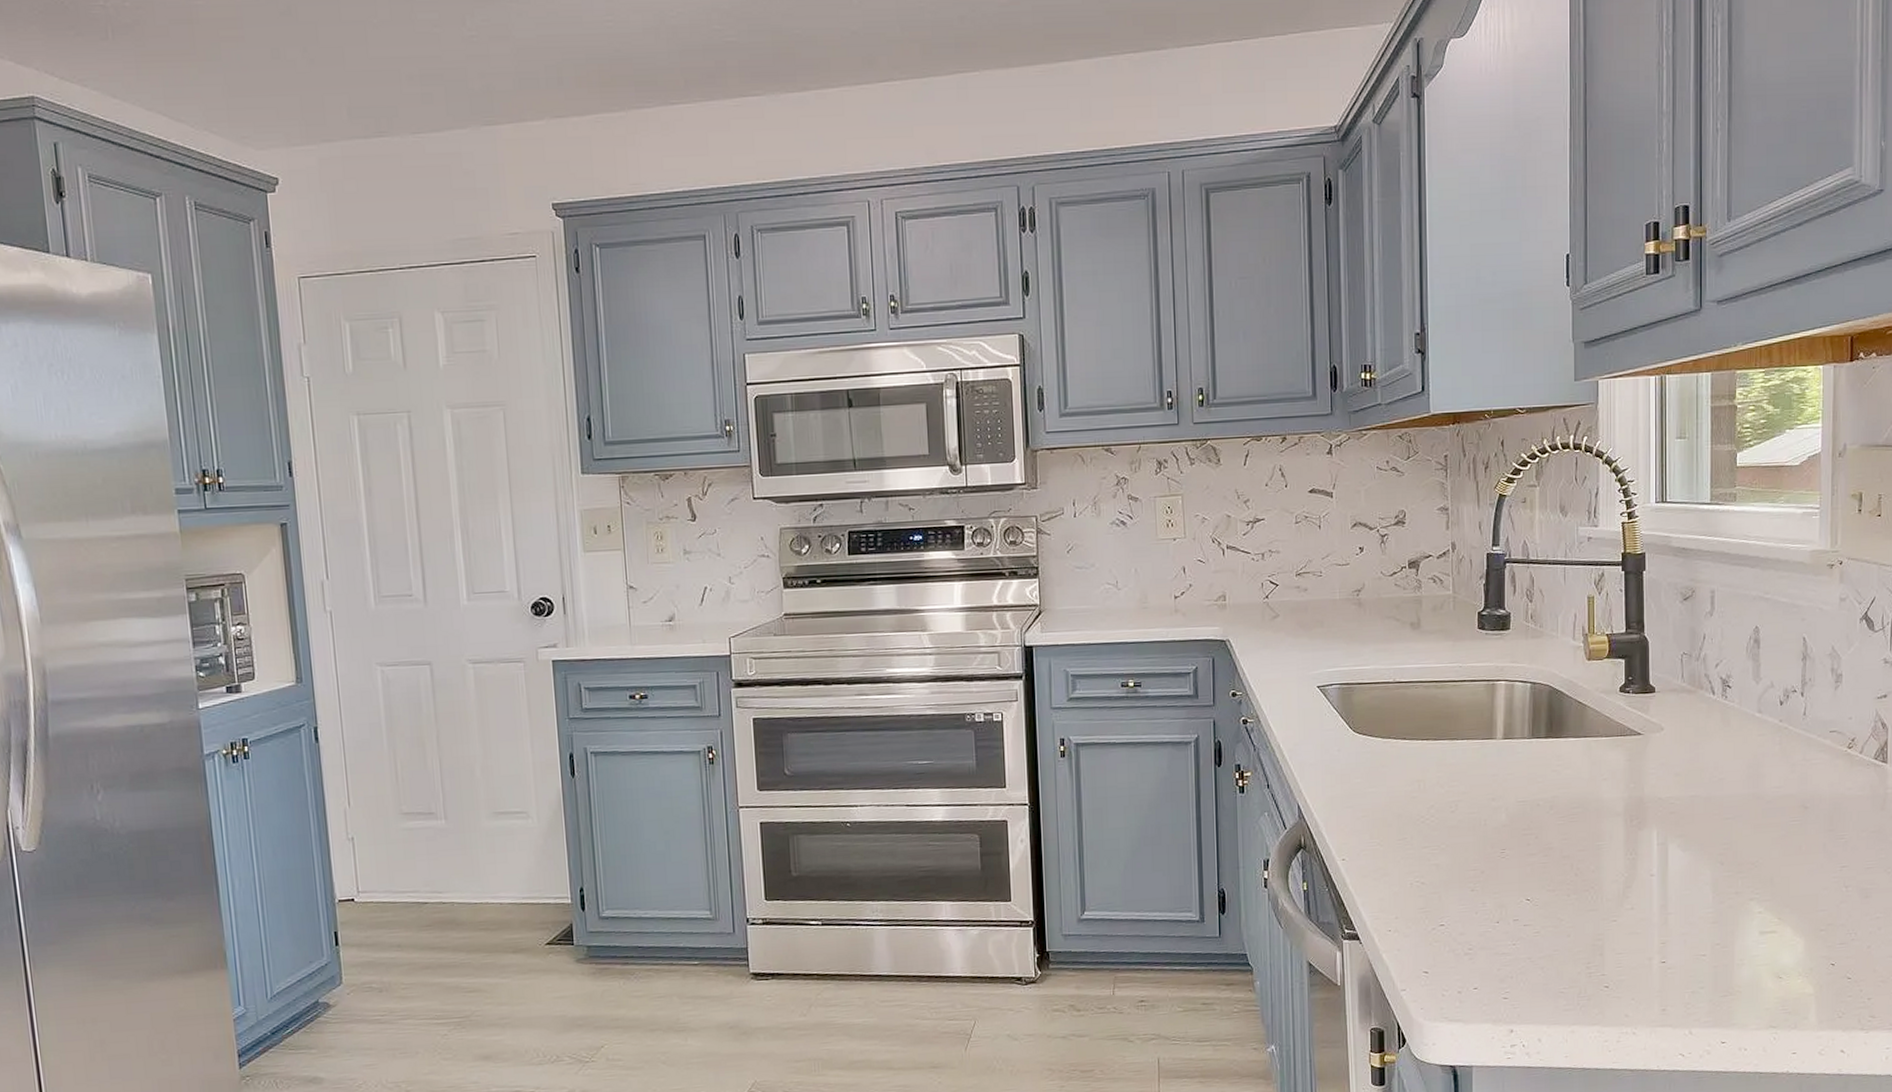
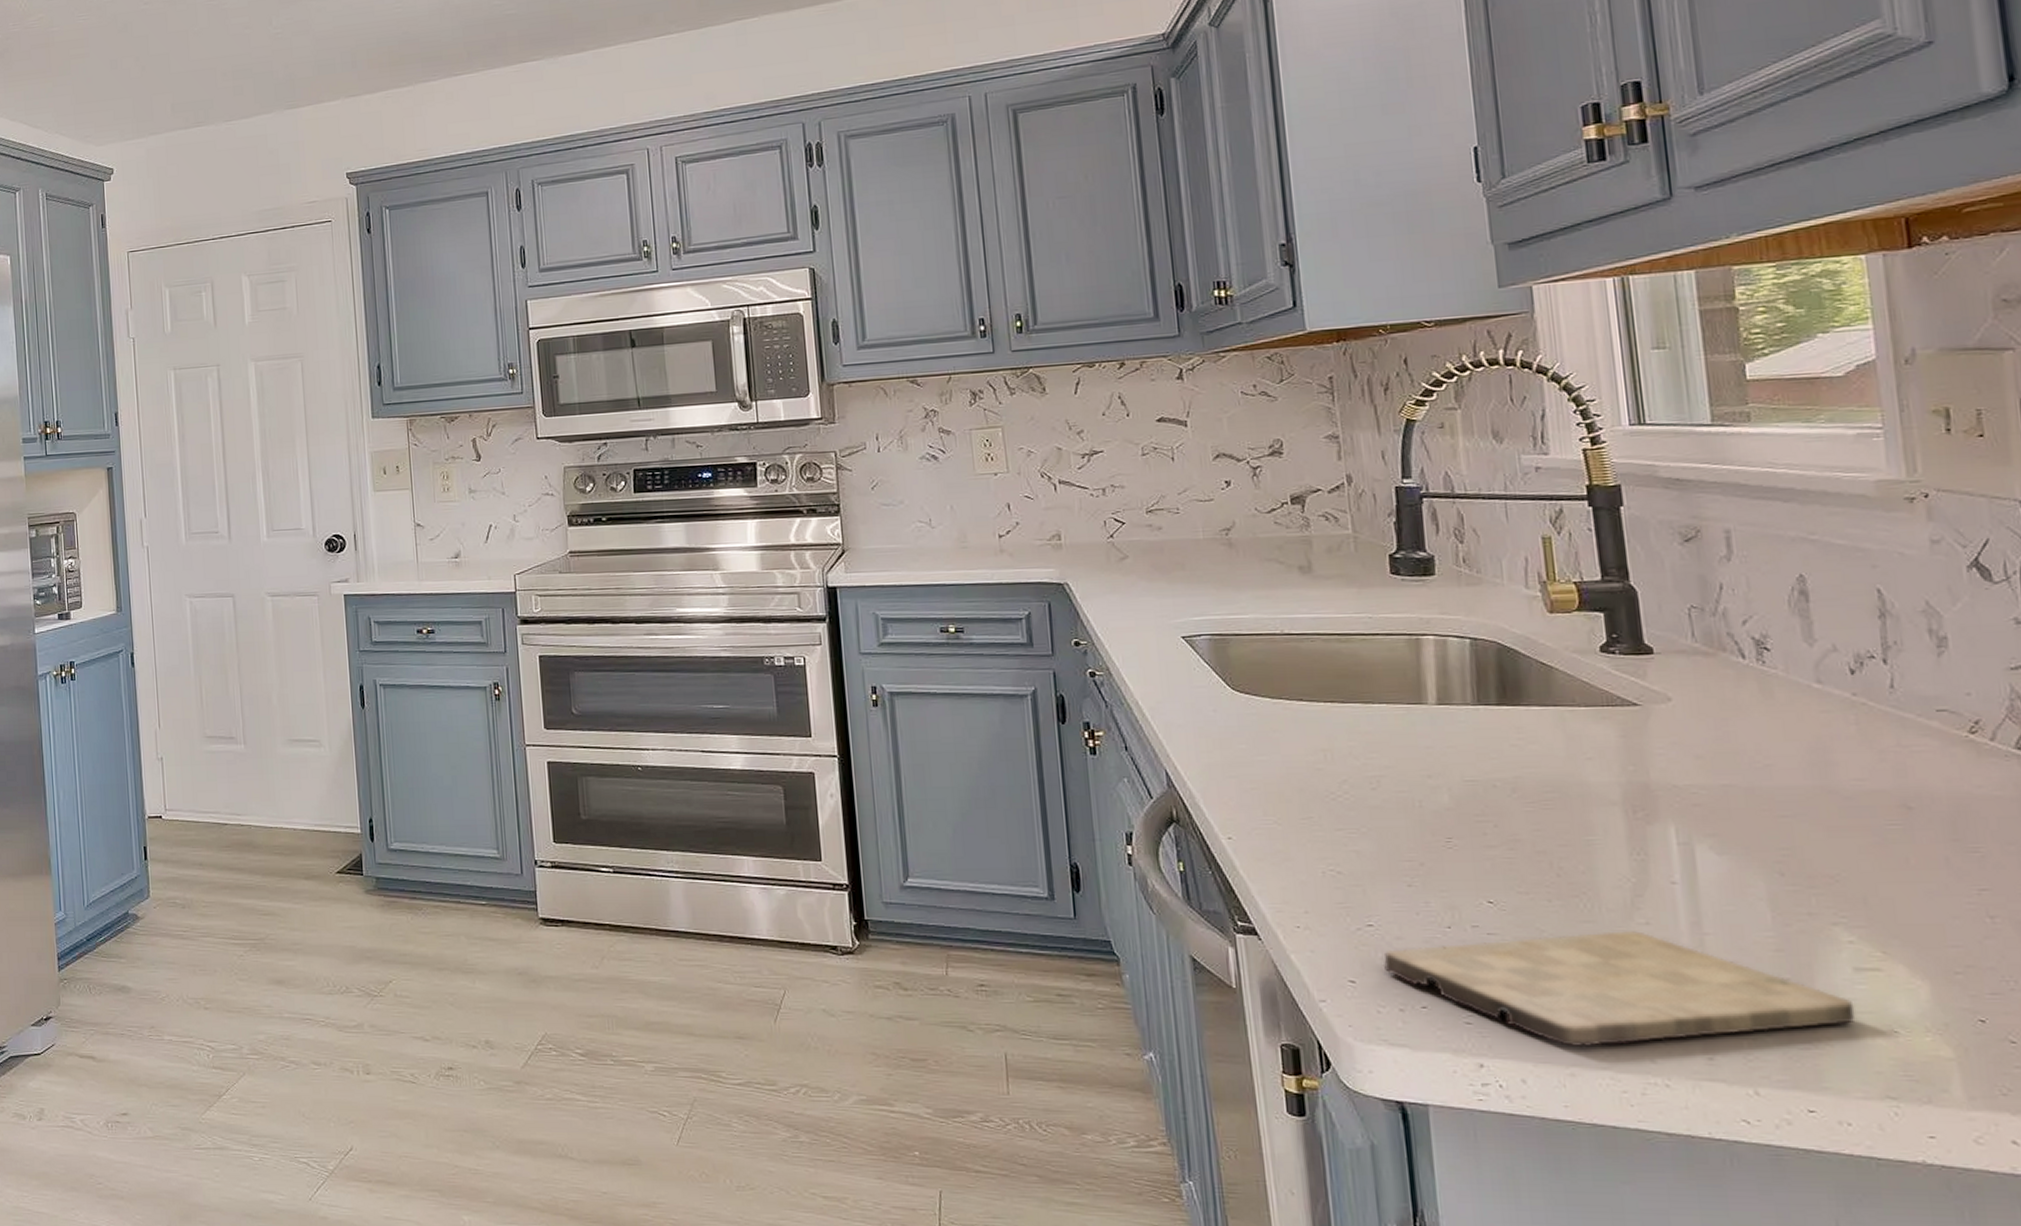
cutting board: none [1449,915,1757,1010] -> present [1382,931,1856,1046]

